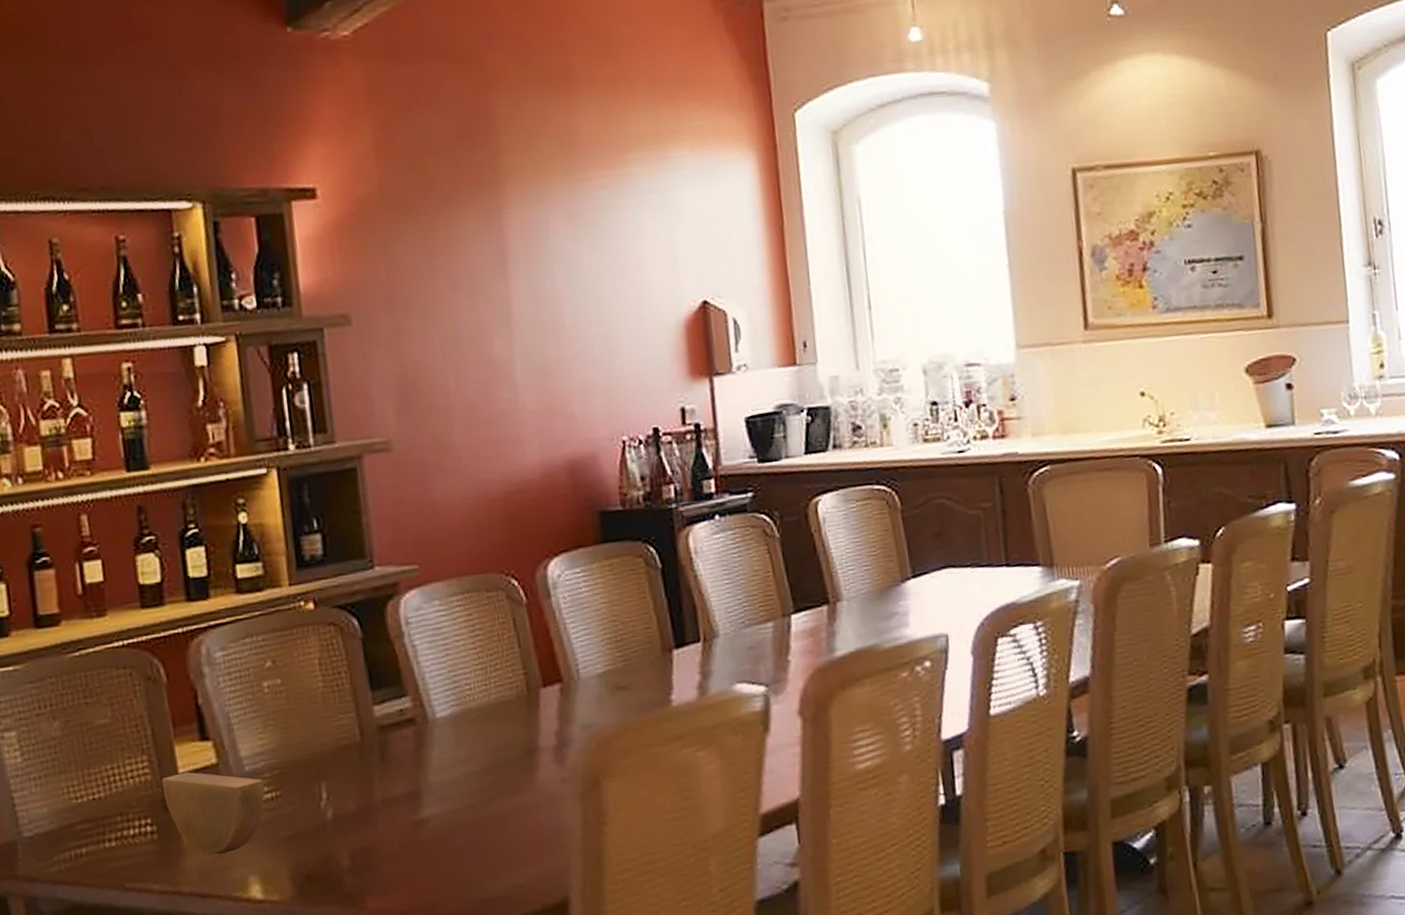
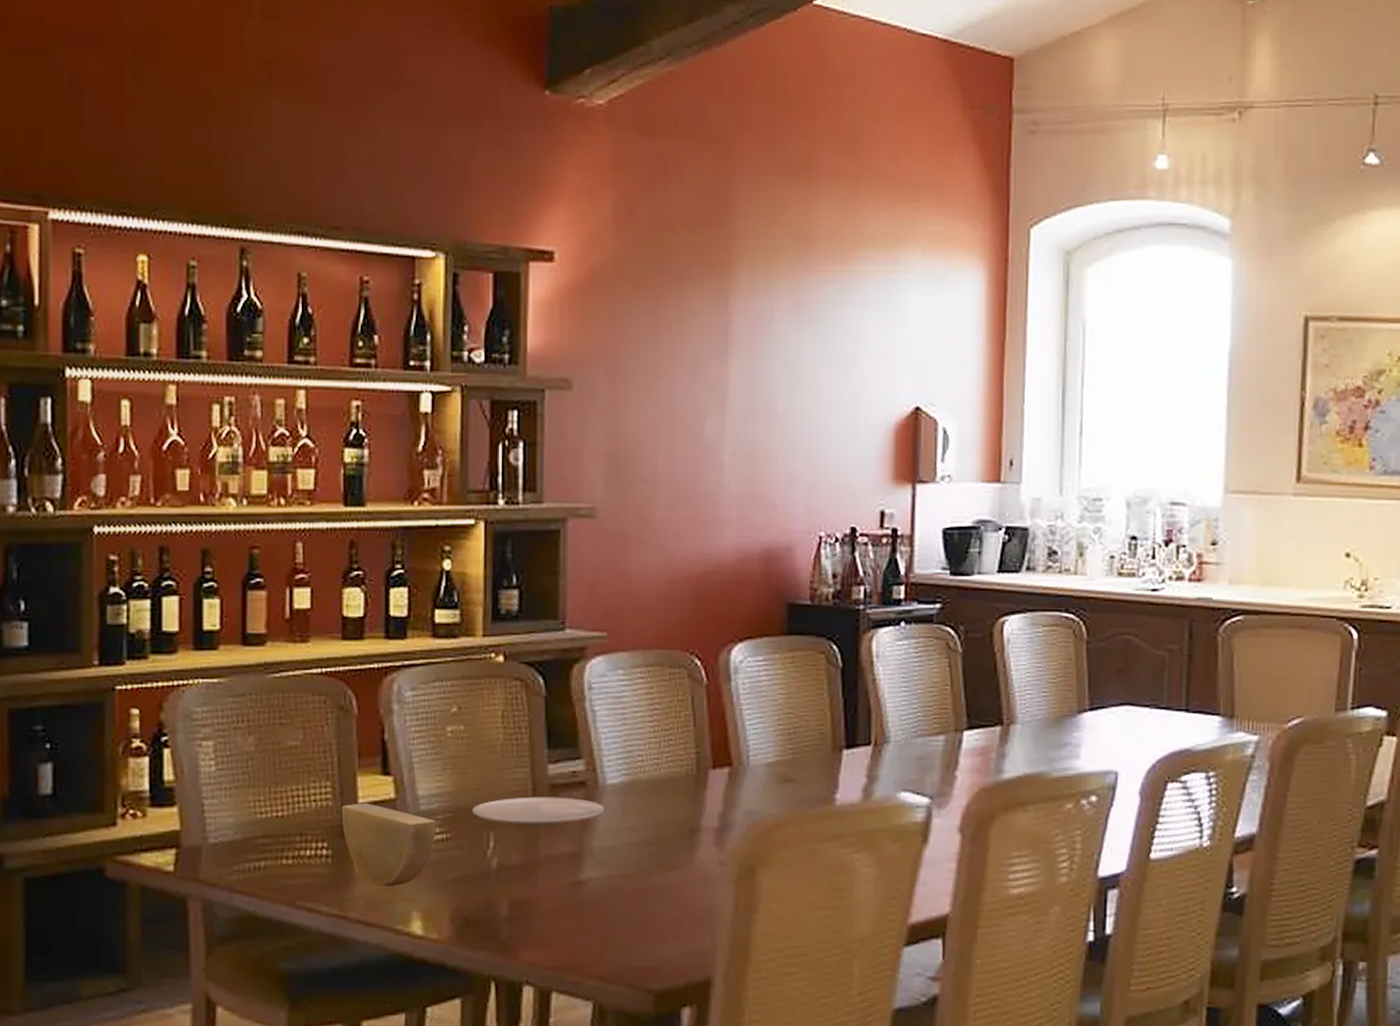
plate: none [300,736,438,773] -> present [472,797,605,826]

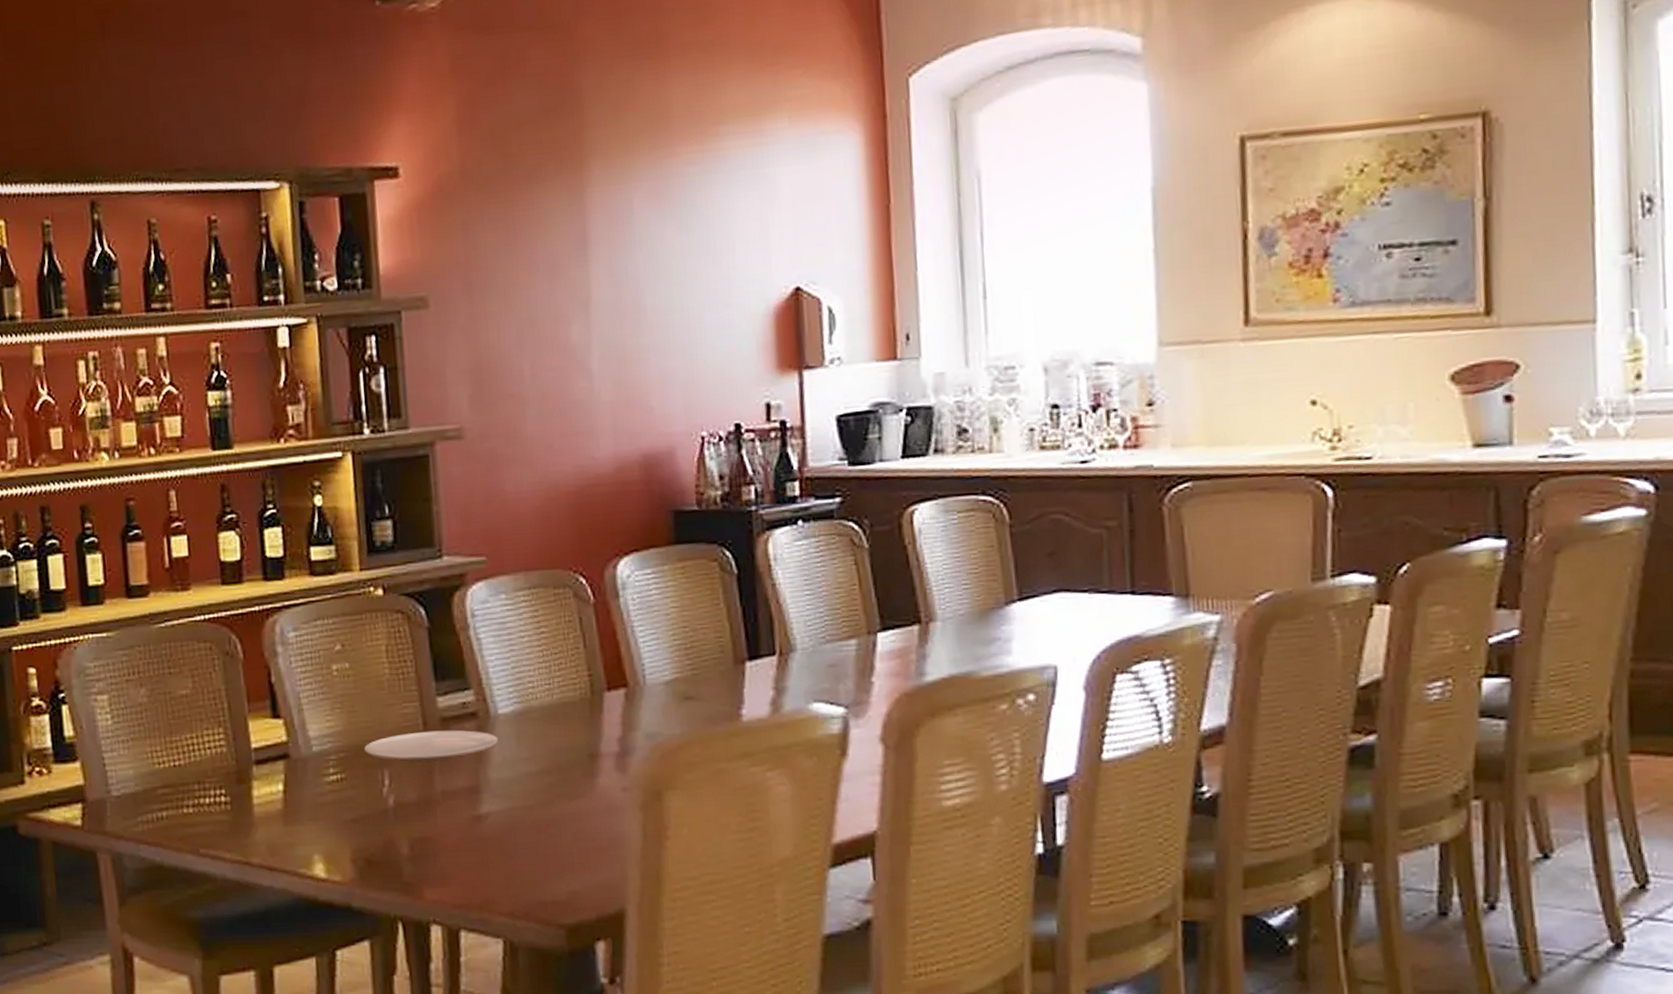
cheese: present [342,803,436,886] -> none [236,747,330,830]

